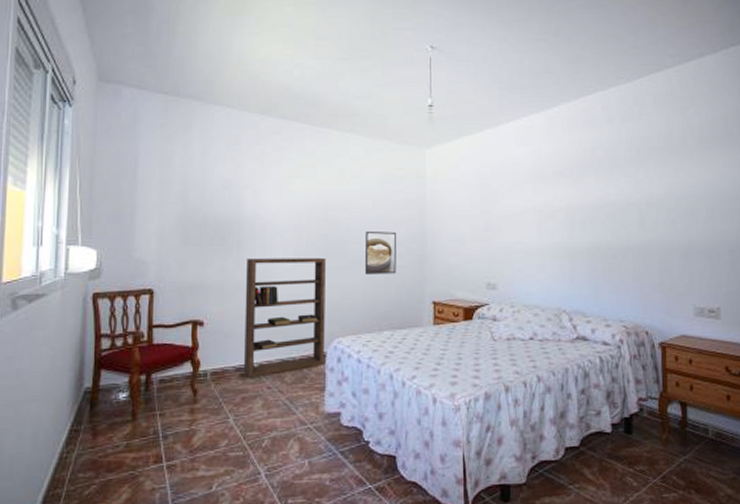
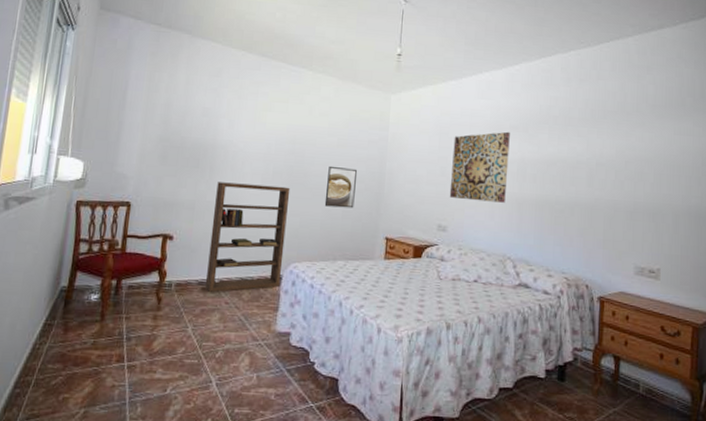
wall art: none [496,178,556,254] -> present [449,131,510,203]

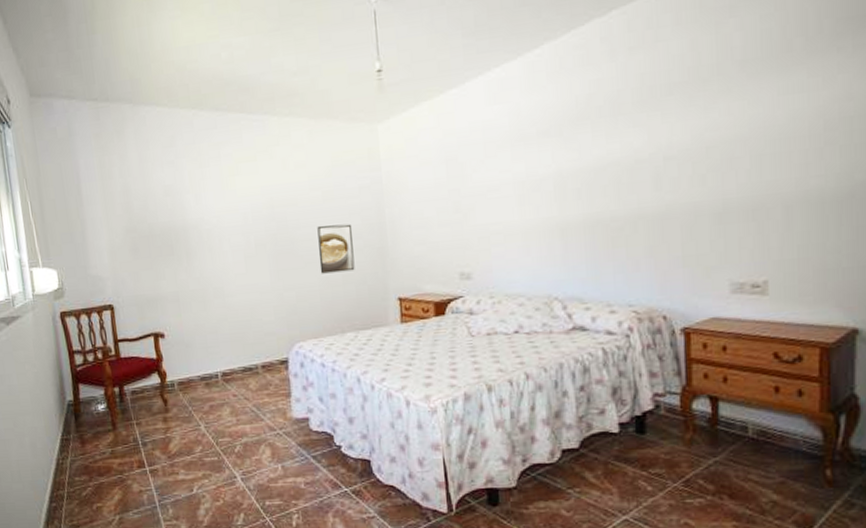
bookshelf: present [205,182,290,293] -> none [197,259,287,387]
wall art: present [449,131,510,203] -> none [465,140,543,238]

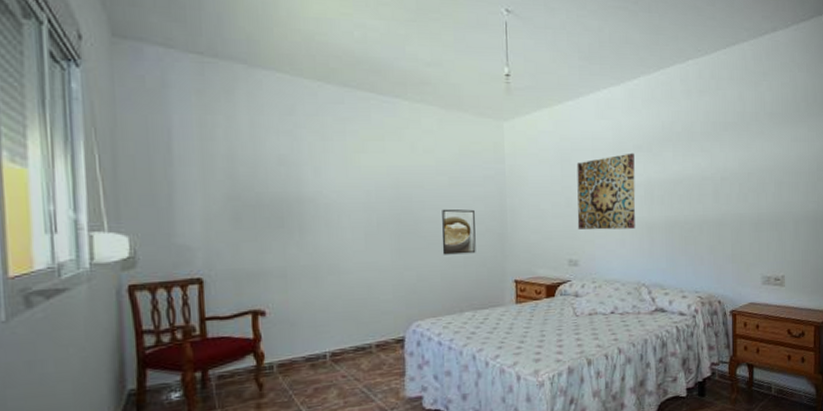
wall art: none [465,140,543,238] -> present [576,153,636,230]

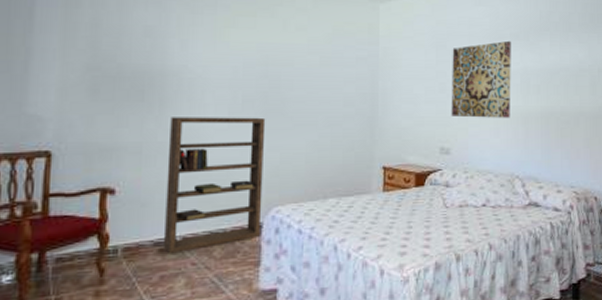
bookshelf: none [311,238,403,369] -> present [163,117,266,254]
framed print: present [442,209,476,255] -> none [309,89,345,137]

